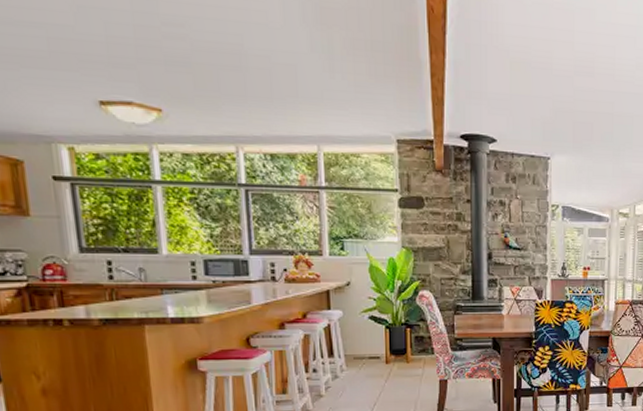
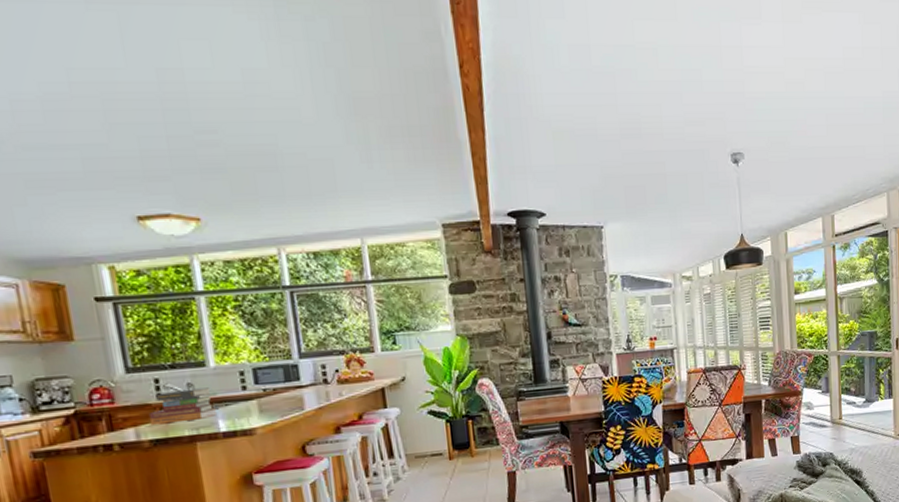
books: none [99,274,166,305] -> present [148,387,216,425]

